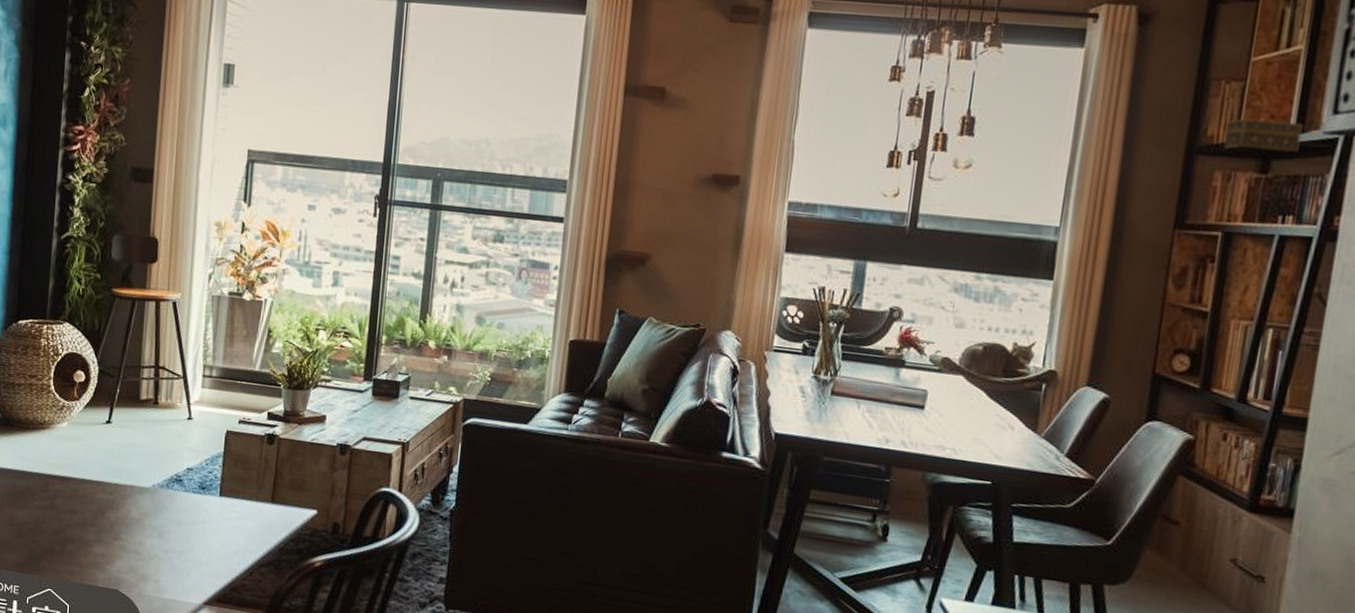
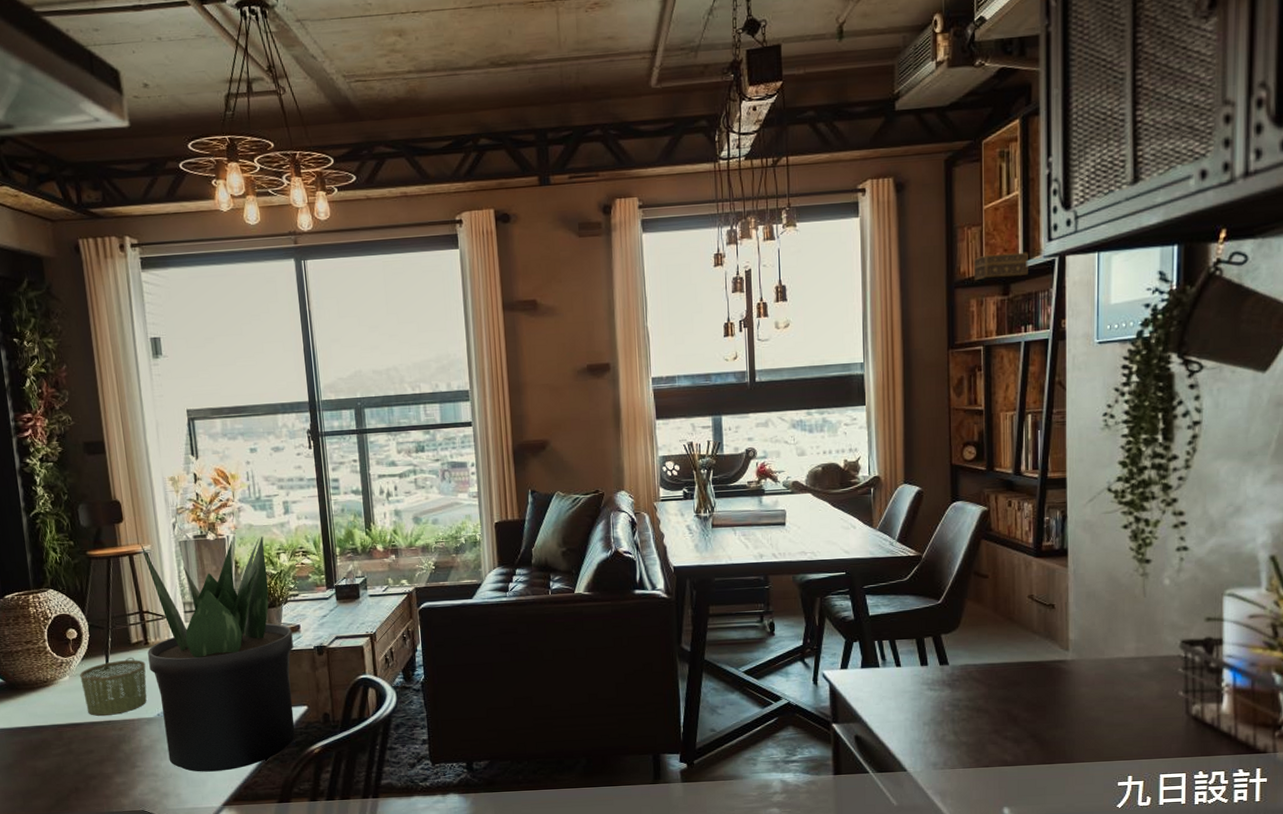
basket: none [79,414,151,476] -> present [80,657,147,716]
planter: none [154,288,316,566] -> present [140,536,296,772]

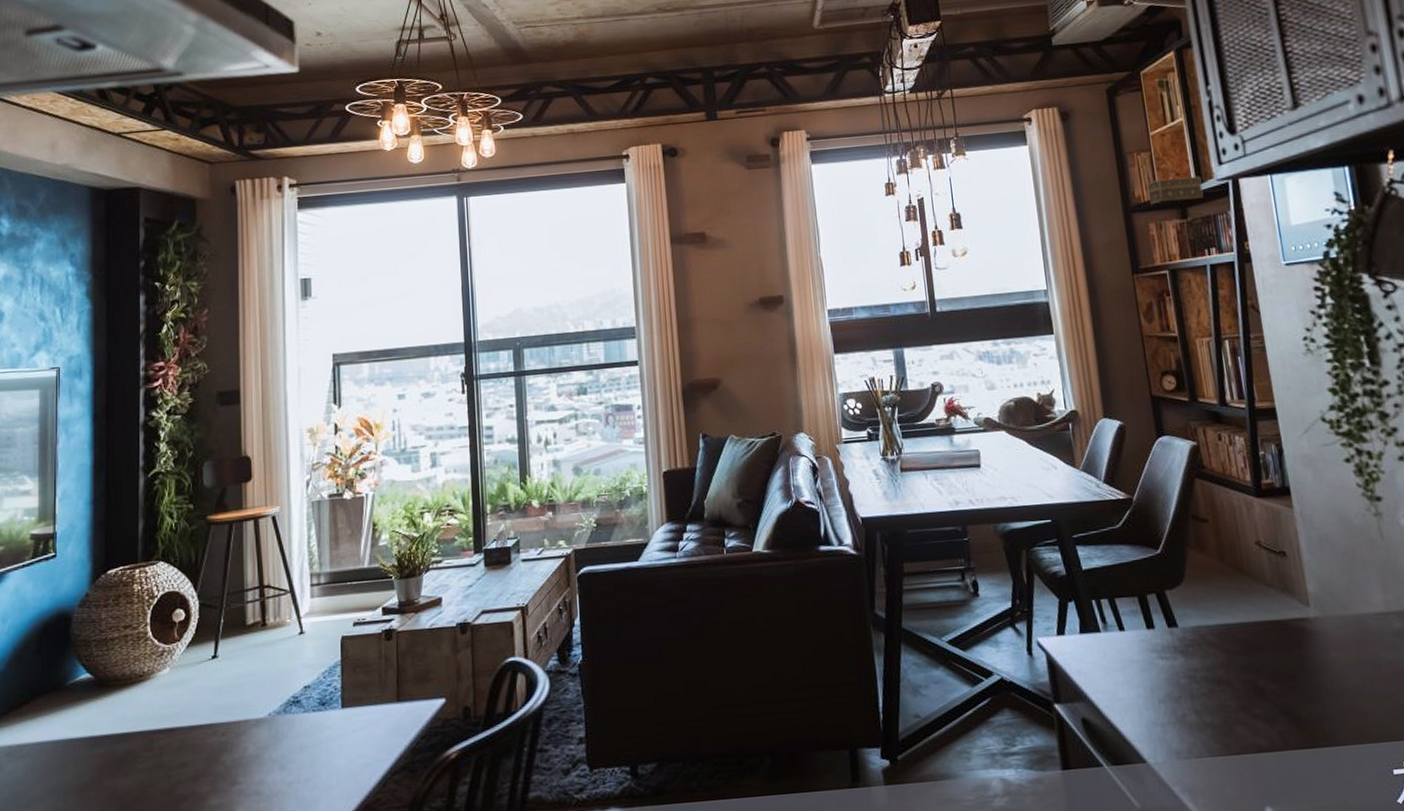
basket: present [80,657,147,716] -> none [182,642,261,718]
planter: present [140,536,296,772] -> none [264,493,433,789]

